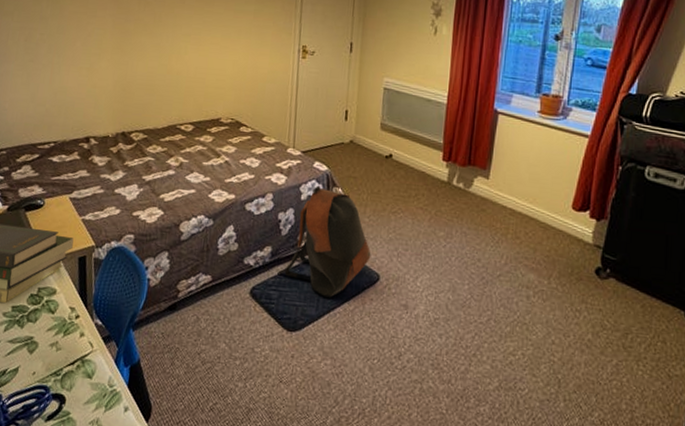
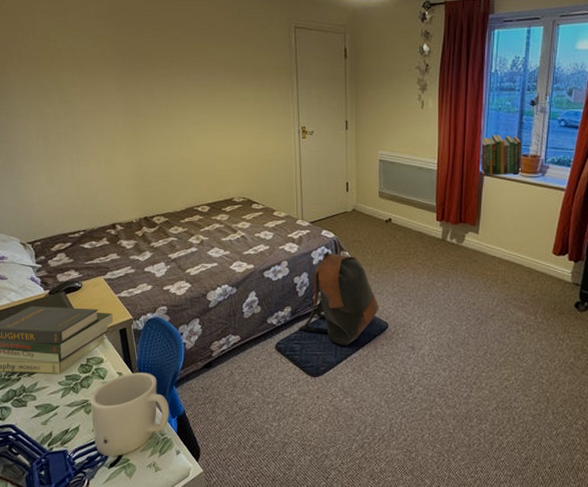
mug: none [33,308,123,408] -> present [90,372,169,457]
books: none [495,69,543,116] -> present [480,135,522,177]

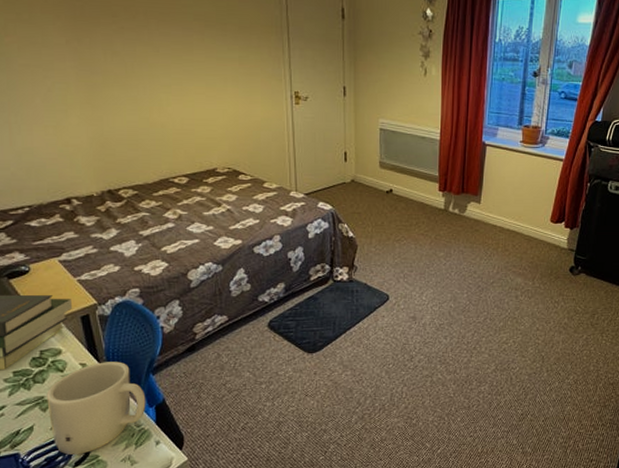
backpack: present [297,251,379,347] -> none [292,224,380,321]
books: present [480,135,522,177] -> none [483,105,524,147]

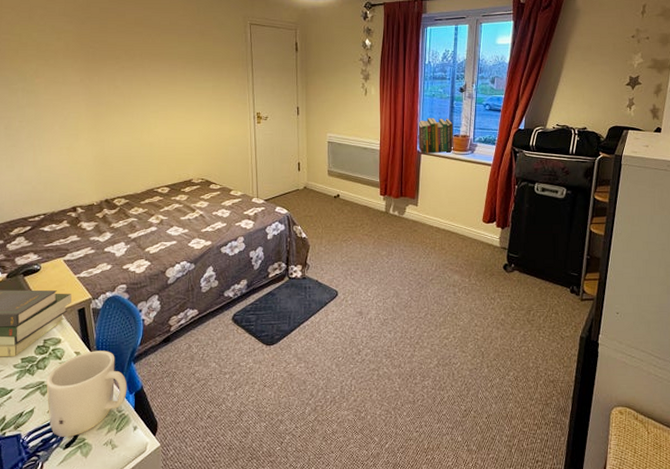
books: none [483,105,524,147] -> present [417,118,454,155]

